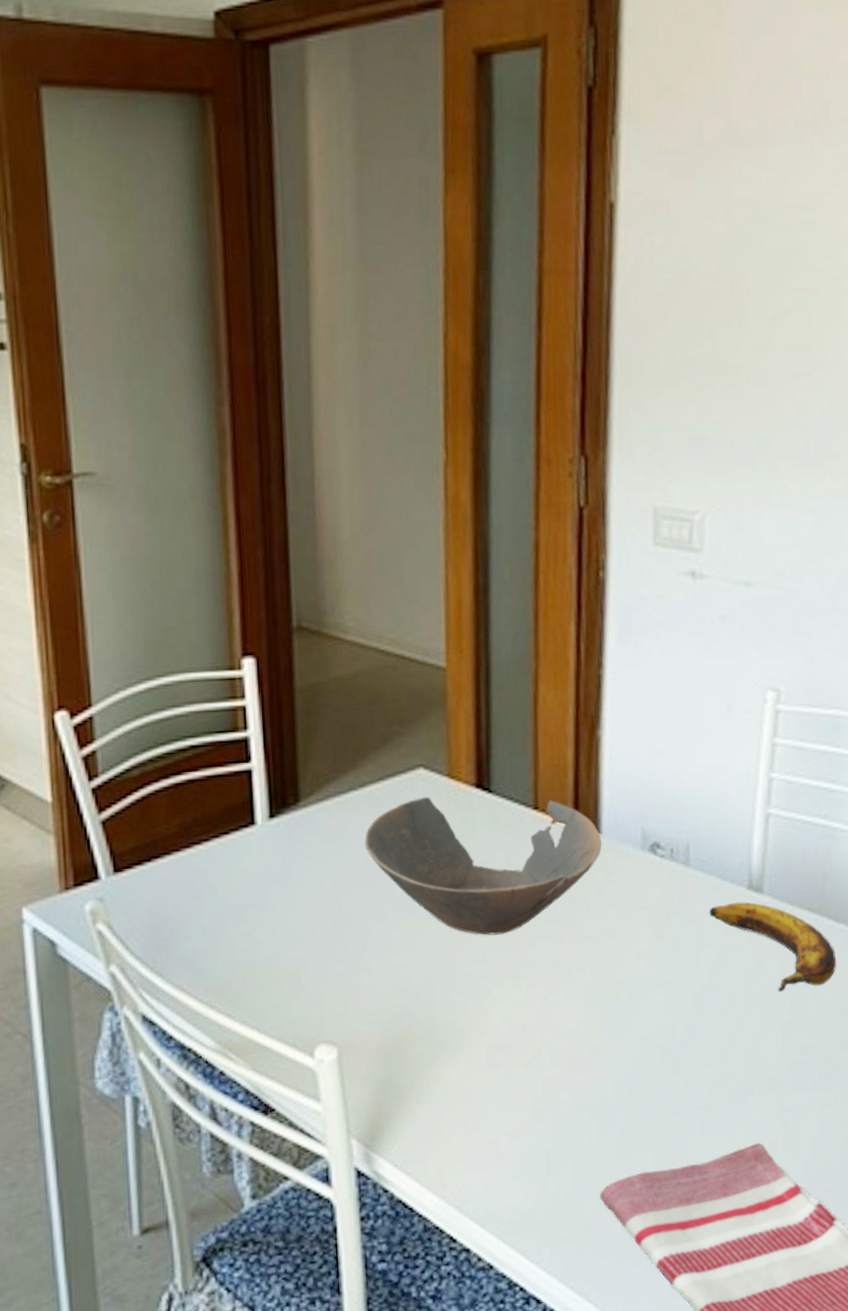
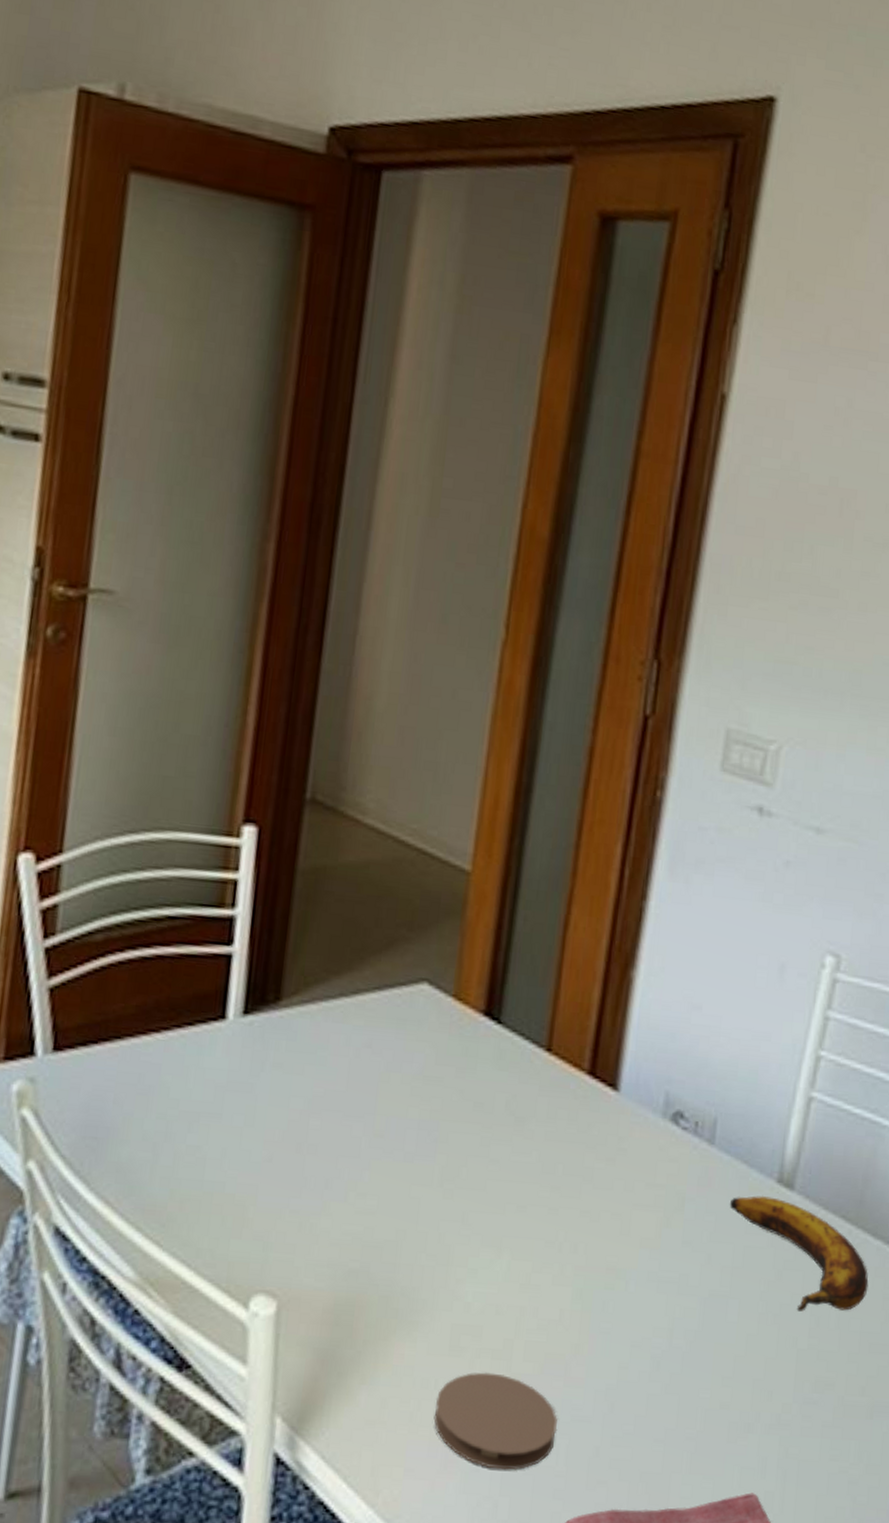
bowl: present [364,796,602,935] -> none [347,1016,619,1193]
coaster: none [482,1078,588,1155] -> present [433,1372,558,1471]

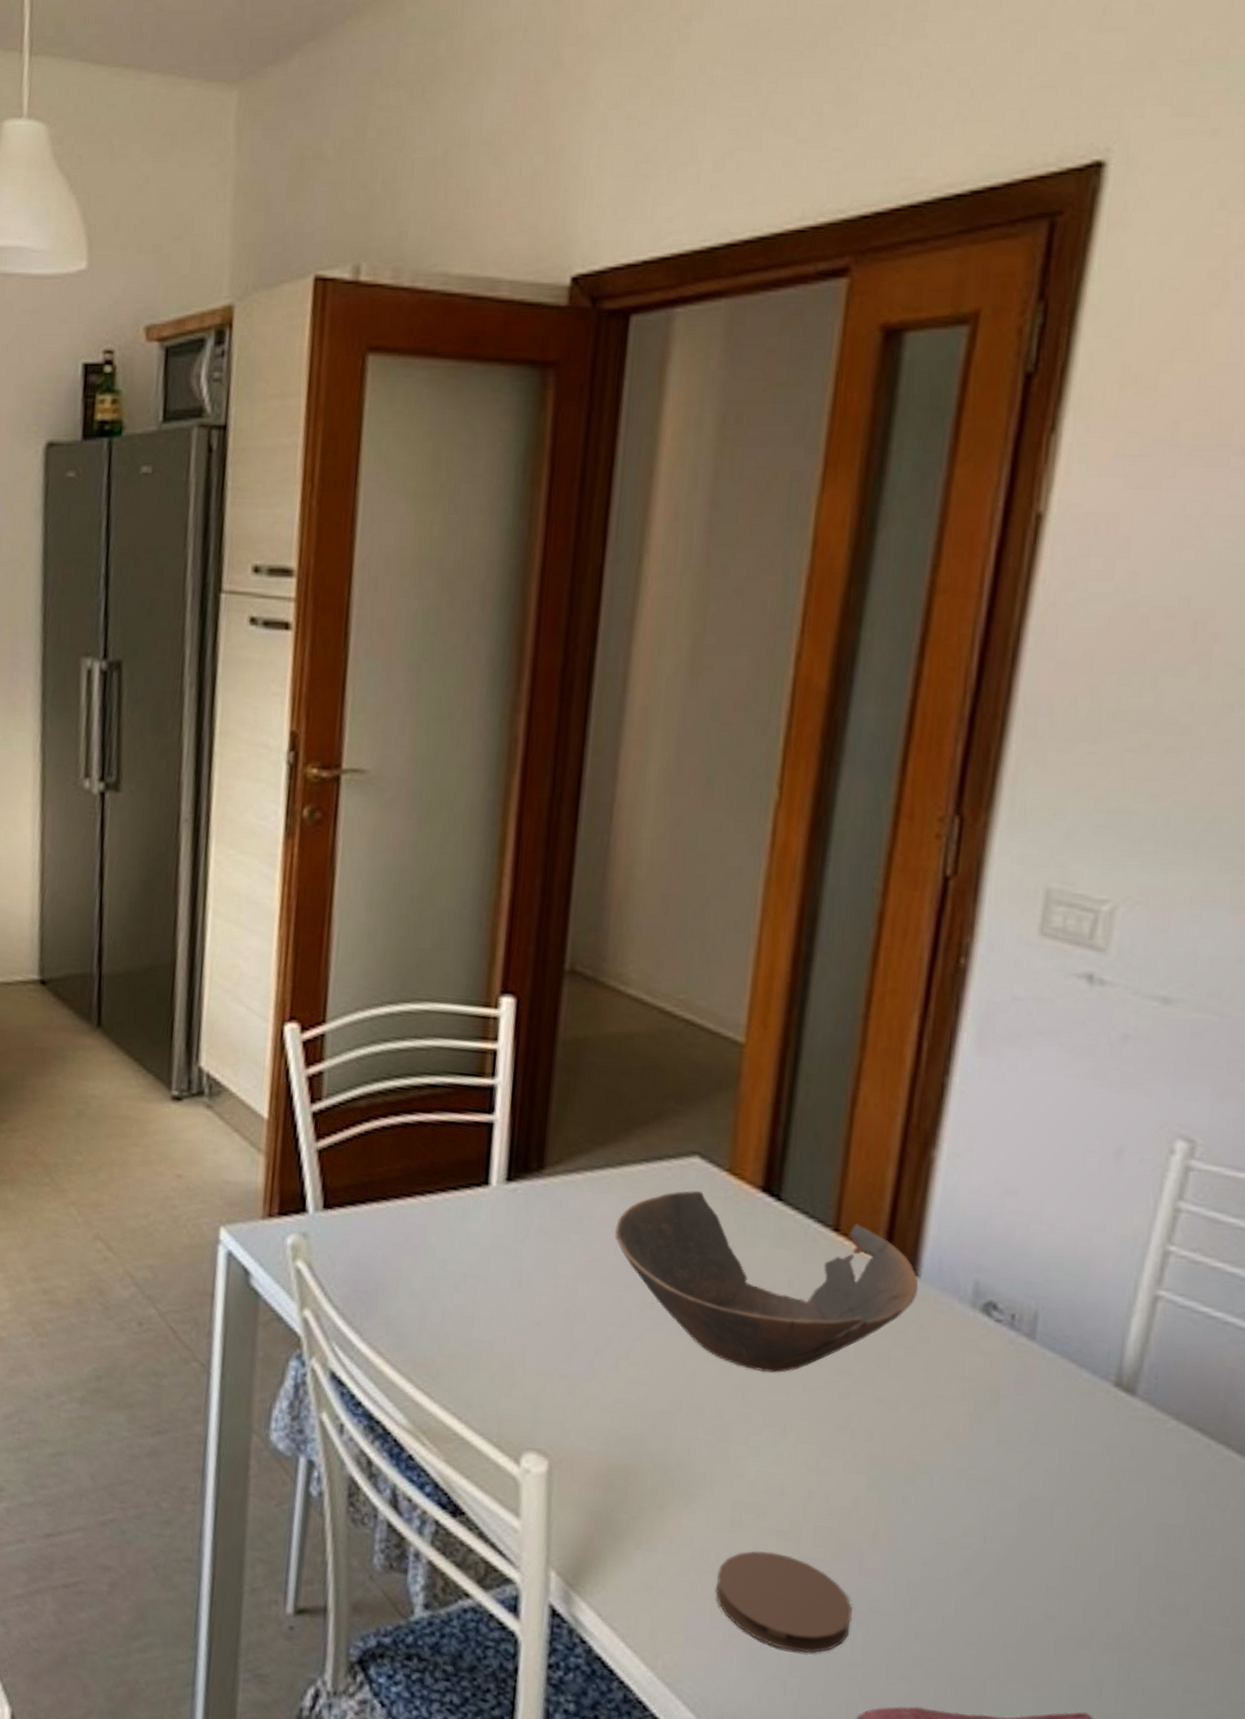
bowl: none [347,1016,619,1193] -> present [615,1190,919,1373]
banana: present [729,1195,869,1312] -> none [1054,1398,1234,1532]

